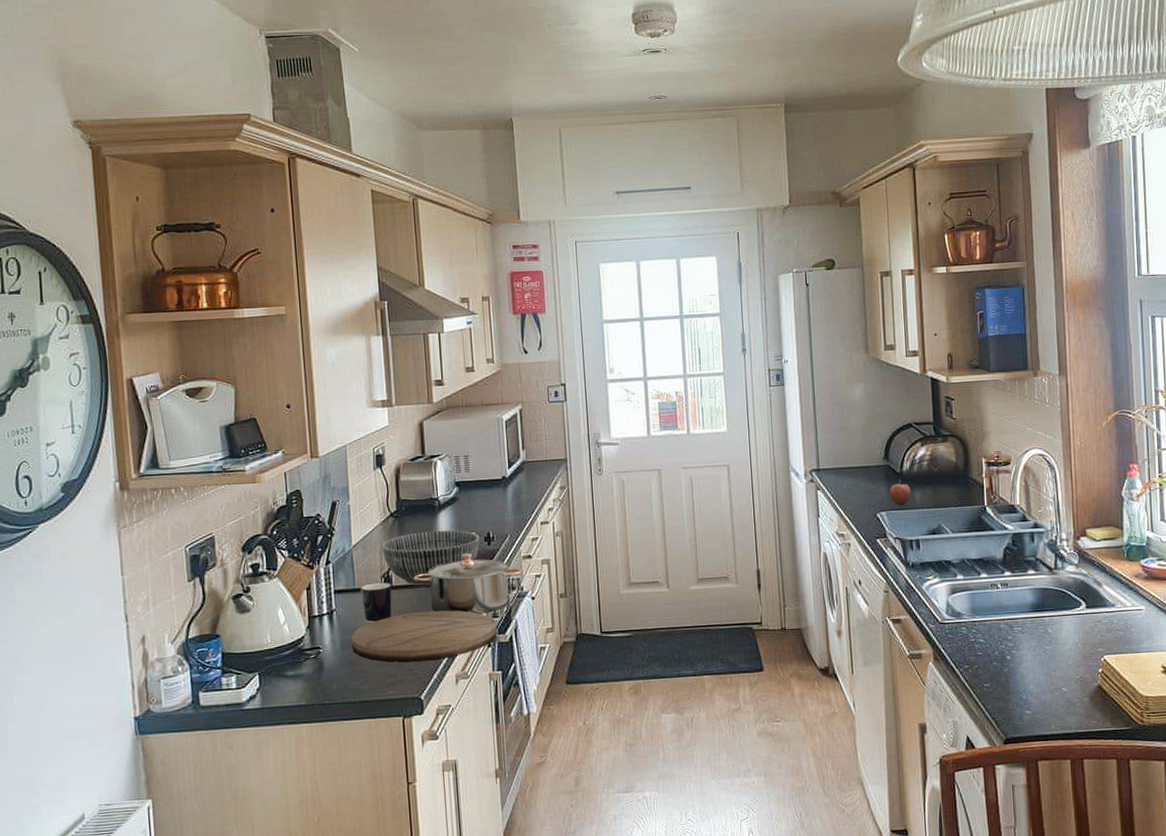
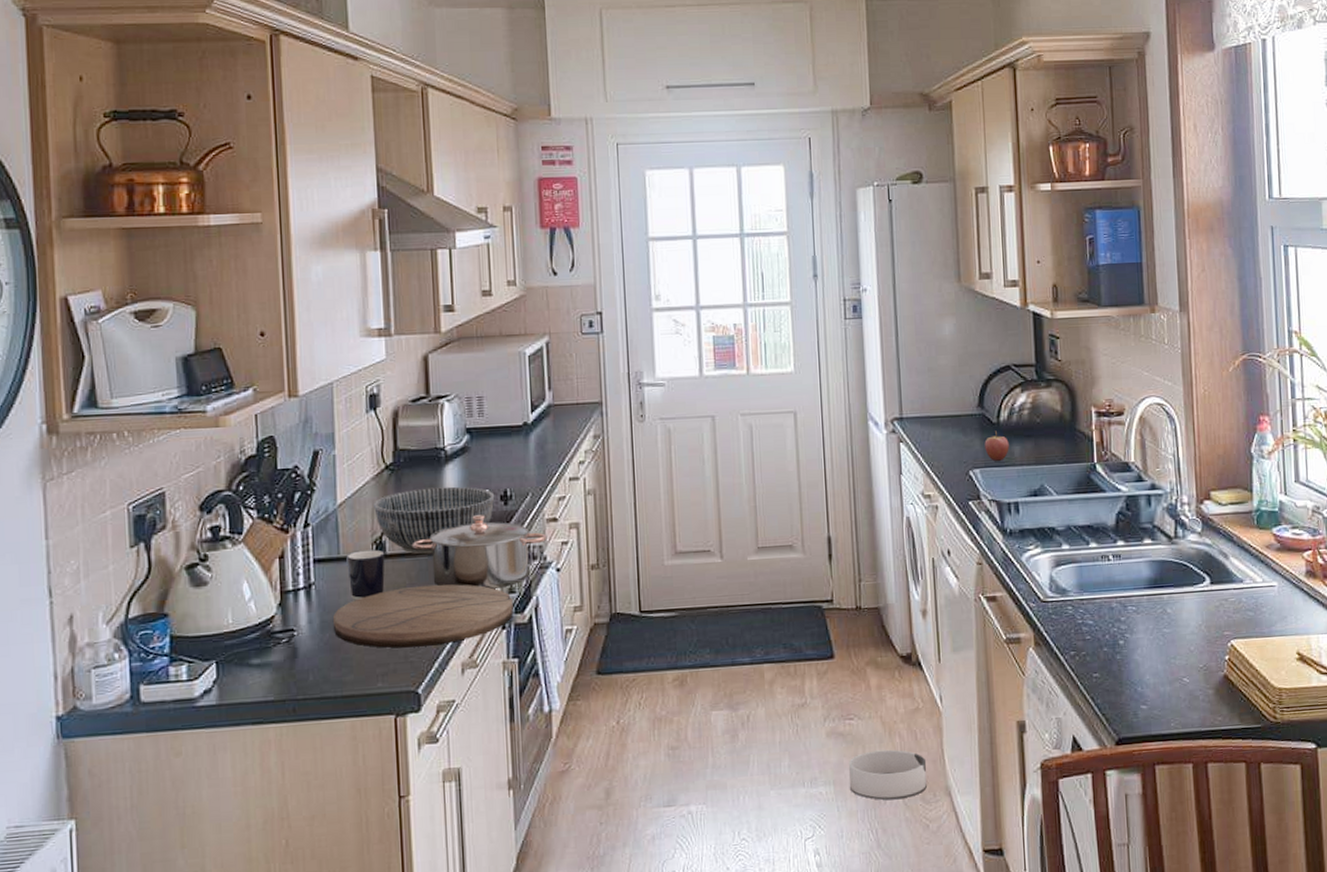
pet bowl: none [777,746,843,789] -> present [849,749,927,800]

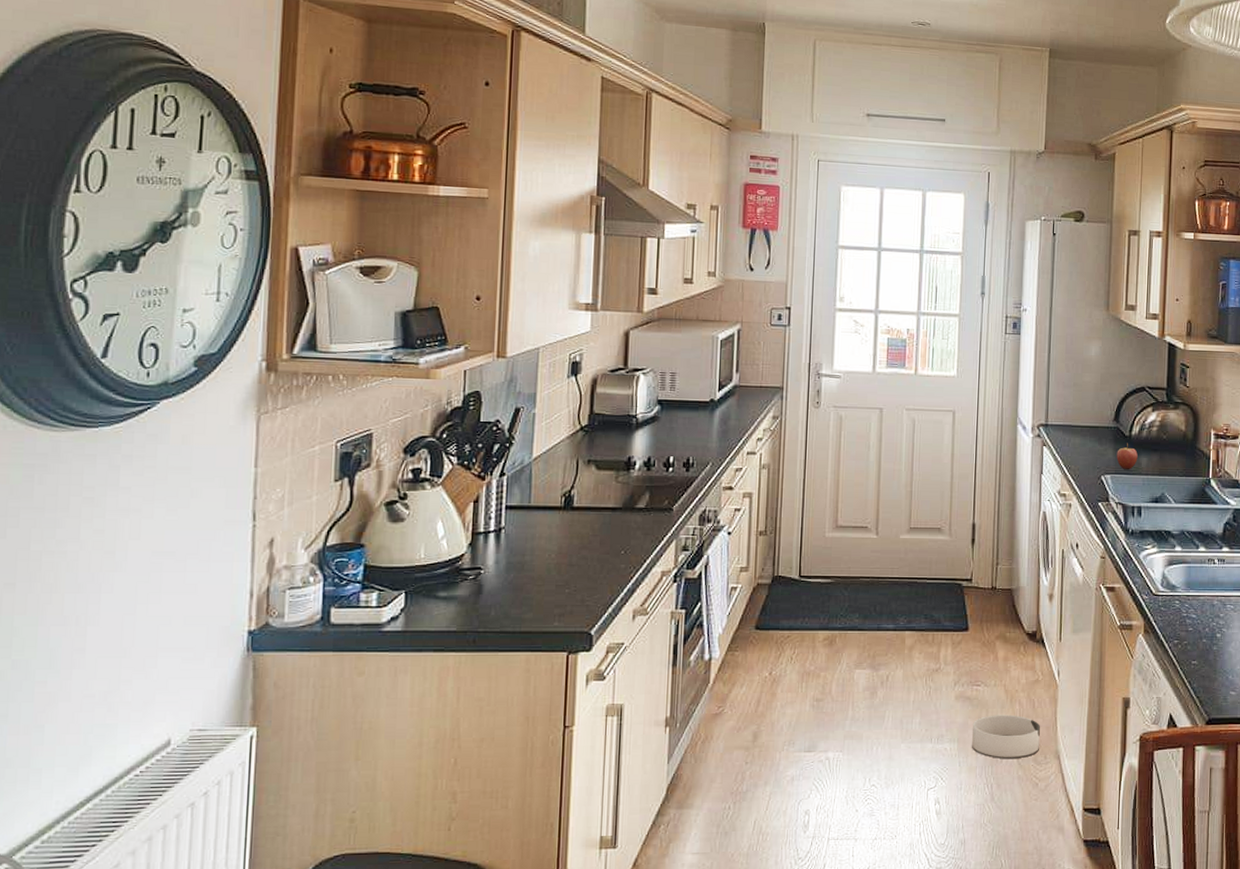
cutting board: present [333,584,514,648] -> none [518,537,686,592]
mug: present [346,549,385,601] -> none [536,501,572,547]
bowl: present [374,486,495,555] -> none [566,450,678,510]
cooking pot: present [411,515,547,590] -> none [597,478,722,547]

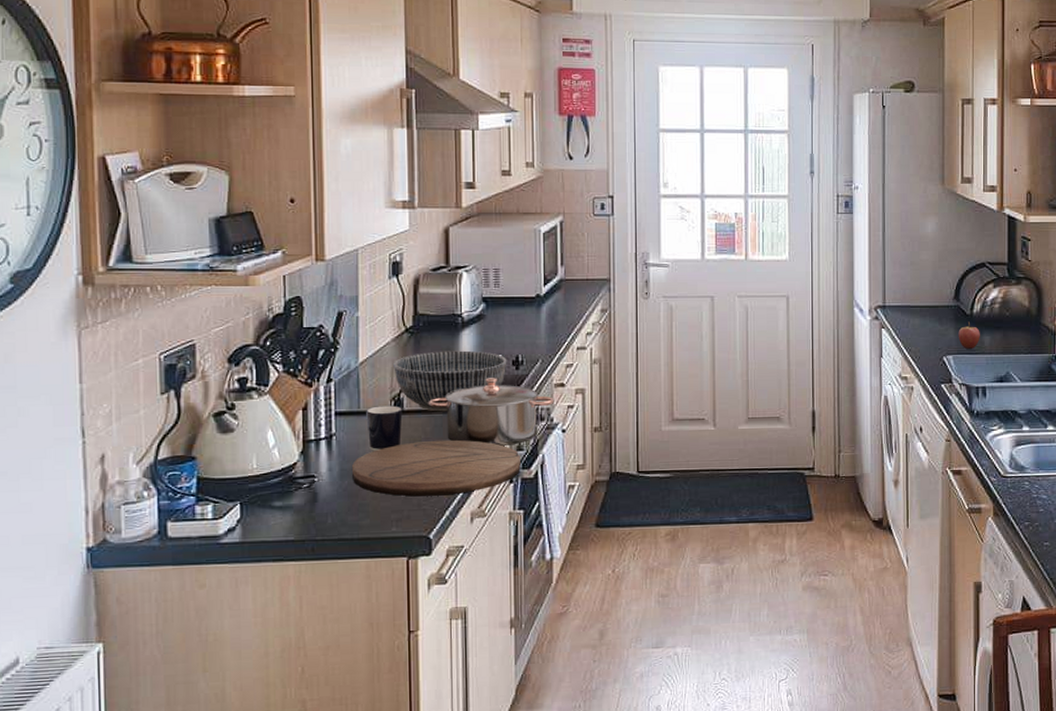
cutting board: none [518,537,686,592] -> present [352,439,521,497]
mug: none [536,501,572,547] -> present [366,405,403,452]
bowl: none [566,450,678,510] -> present [393,350,507,412]
cooking pot: none [597,478,722,547] -> present [428,378,555,447]
pet bowl: present [971,714,1041,759] -> none [821,603,892,648]

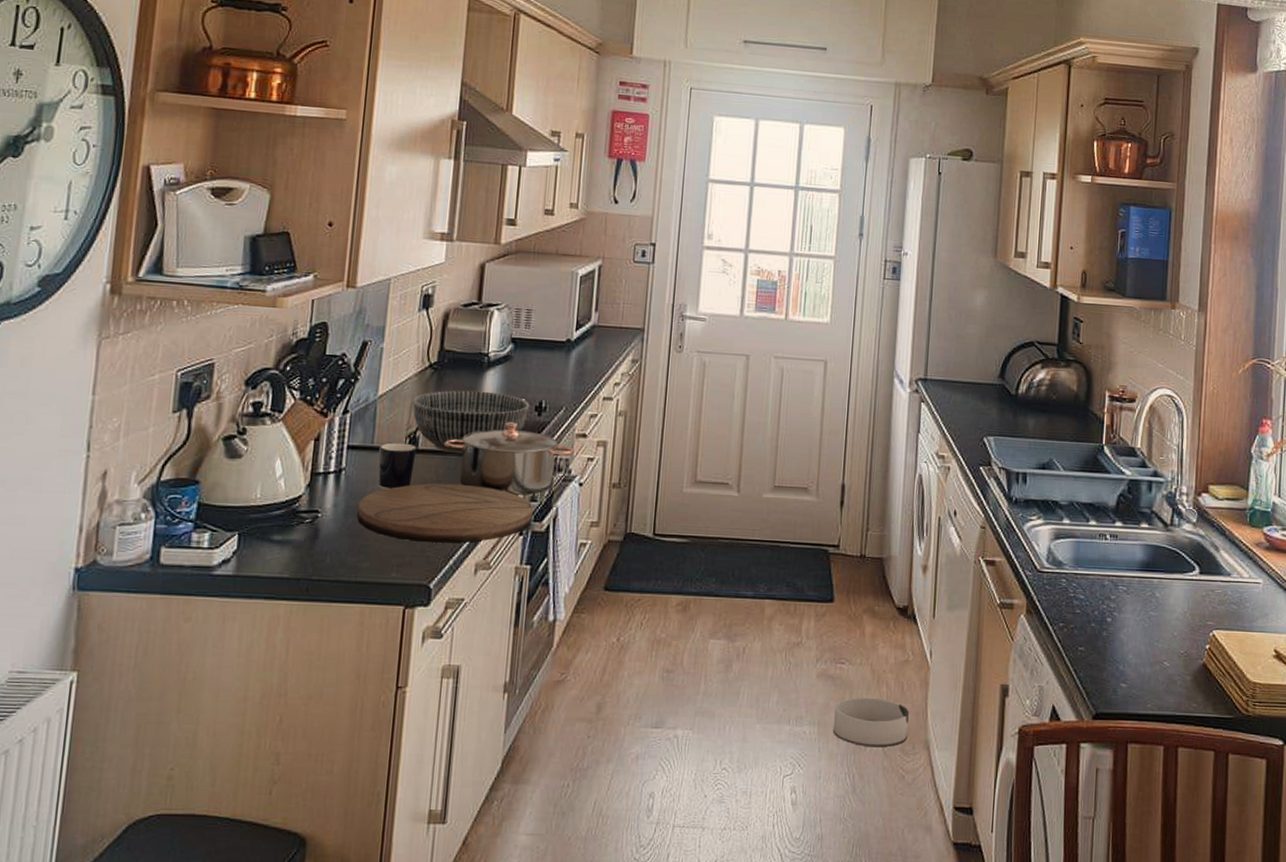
pet bowl: none [821,603,892,648] -> present [832,697,910,748]
fruit: present [958,321,980,350] -> none [1001,402,1024,432]

